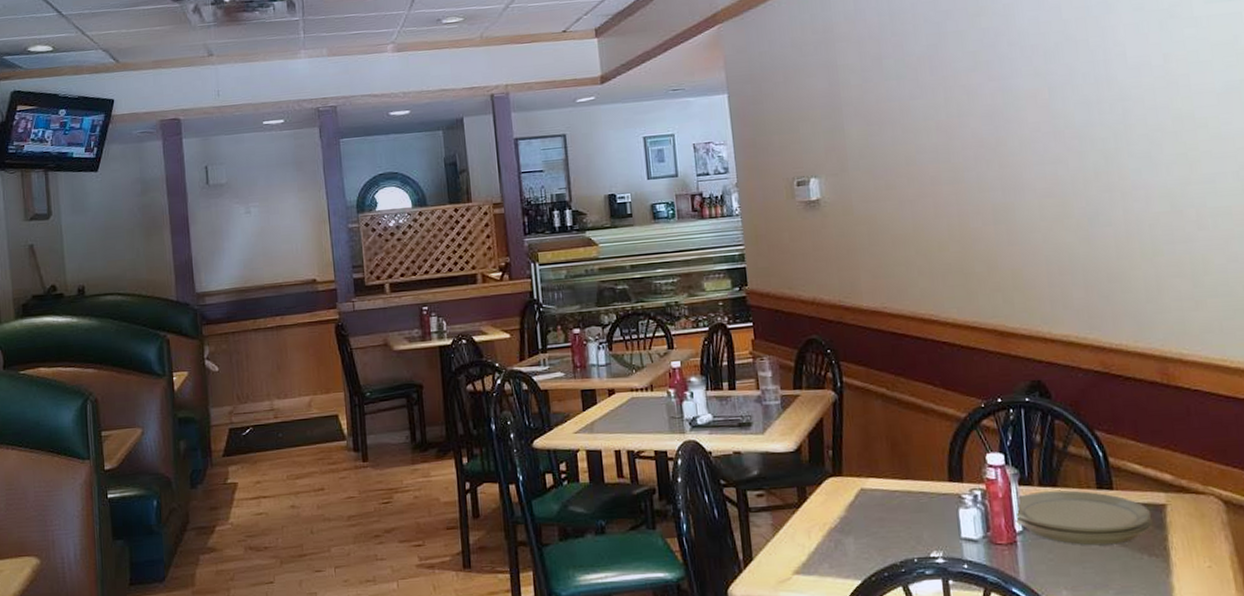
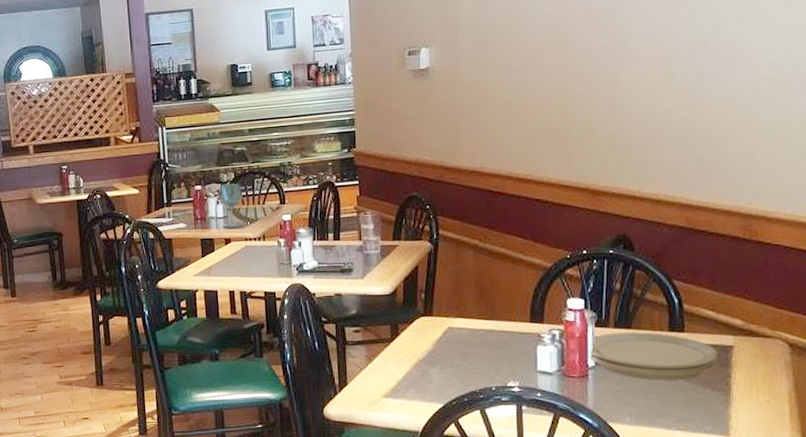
wine glass: none [599,325,627,377] -> present [218,183,243,228]

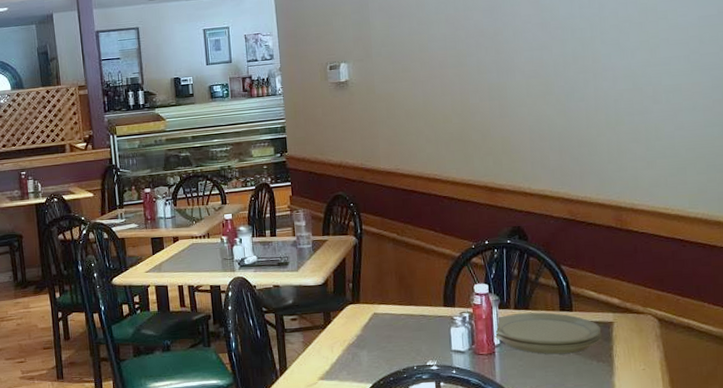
wine glass: present [218,183,243,228] -> none [166,185,188,228]

